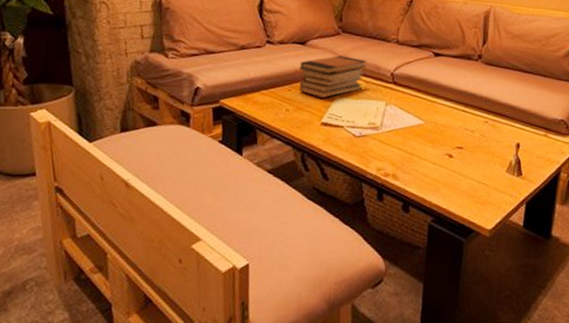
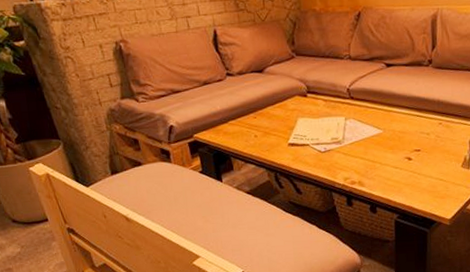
book stack: present [299,55,367,99] -> none [261,78,324,122]

